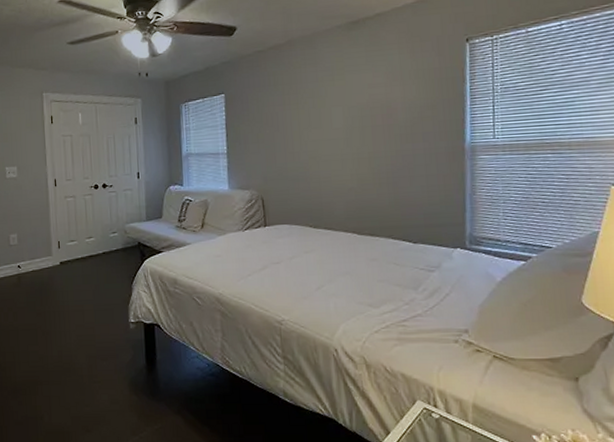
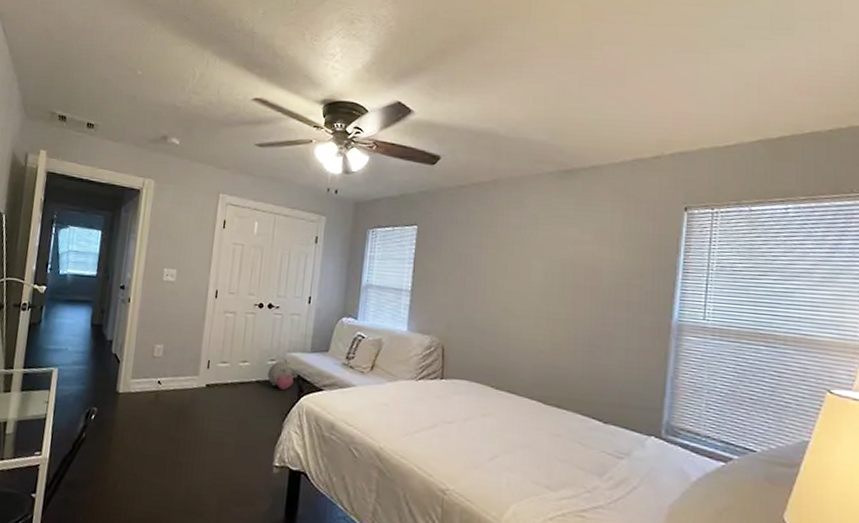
plush toy: none [111,231,136,257] -> present [267,361,294,390]

